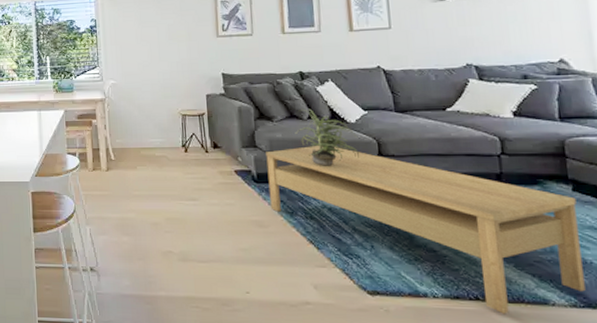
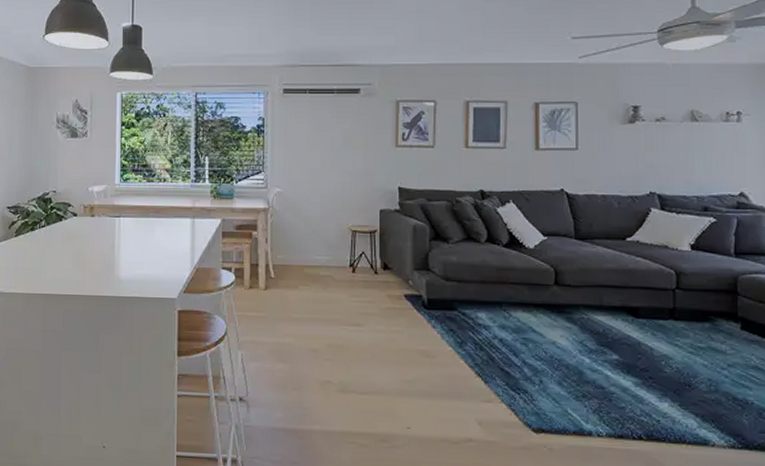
coffee table: present [266,146,586,314] -> none [439,271,744,455]
potted plant: present [295,108,359,166] -> none [471,230,535,294]

